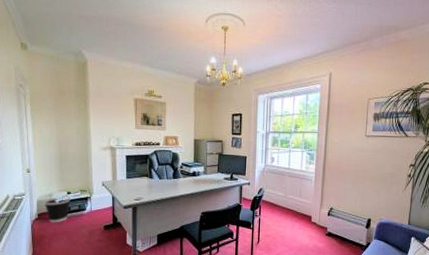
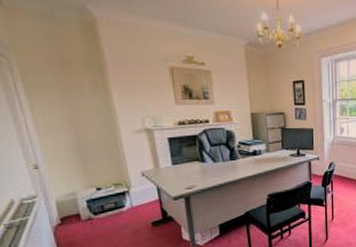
wastebasket: present [44,196,71,223] -> none [65,193,103,227]

